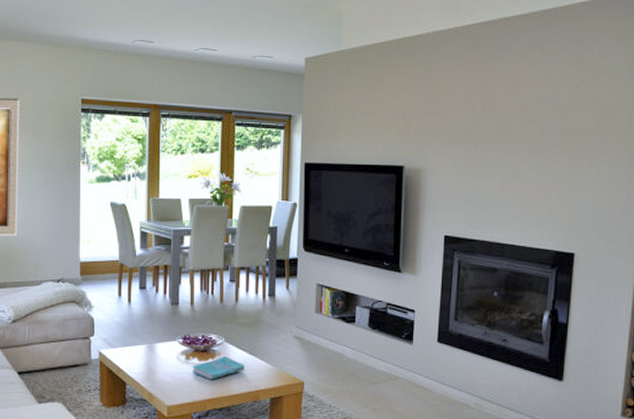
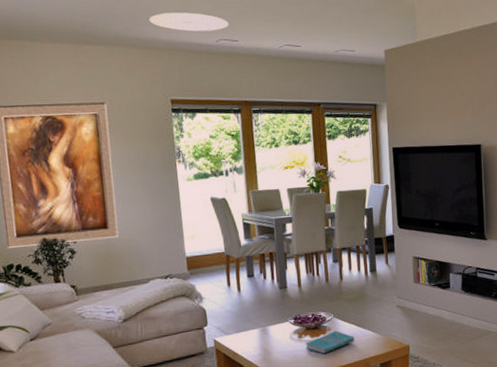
ceiling light: none [68,11,147,31] -> present [149,12,229,32]

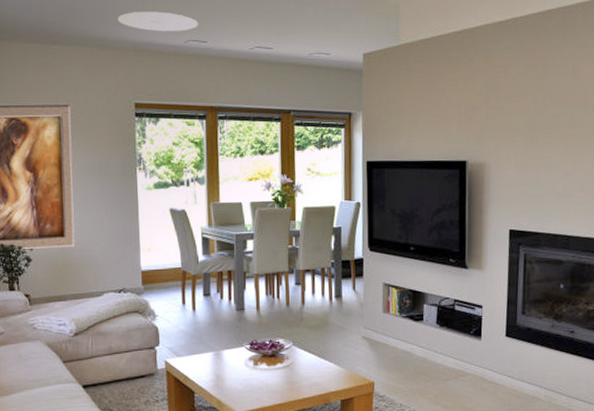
cover: present [306,331,355,354] -> none [261,360,314,384]

